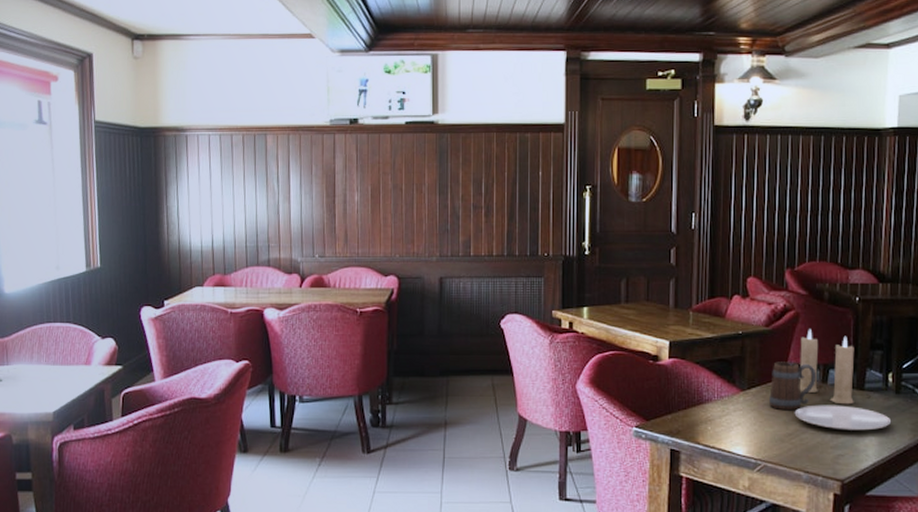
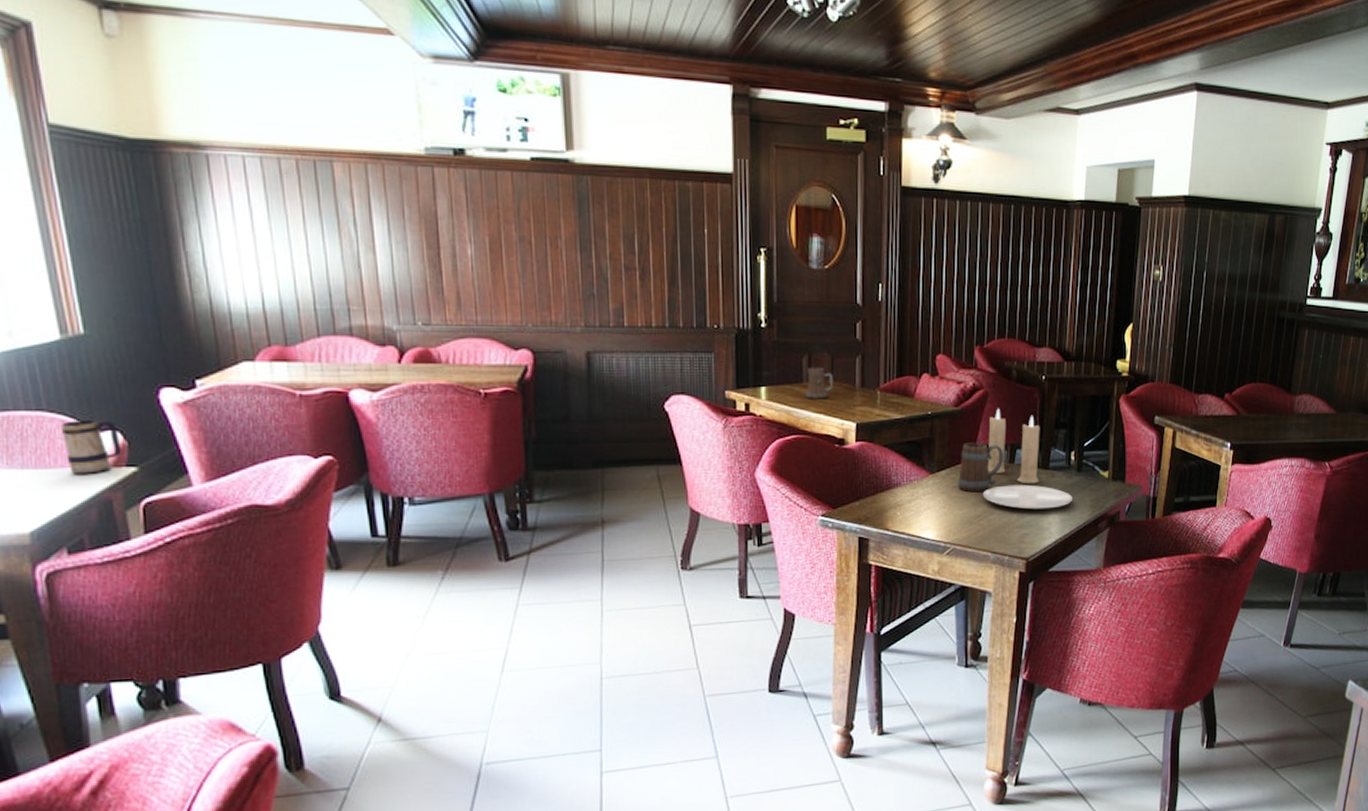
beer mug: none [80,329,114,370] -> present [61,419,121,474]
beer mug: none [622,289,648,320] -> present [805,366,833,401]

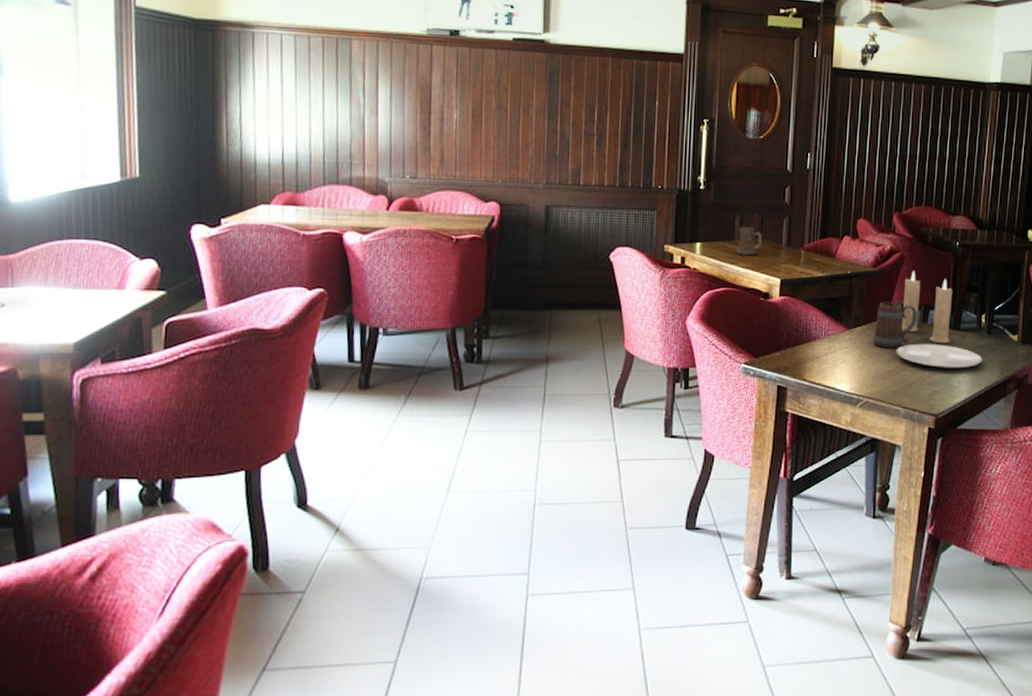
beer mug: present [61,419,121,474] -> none [110,248,155,295]

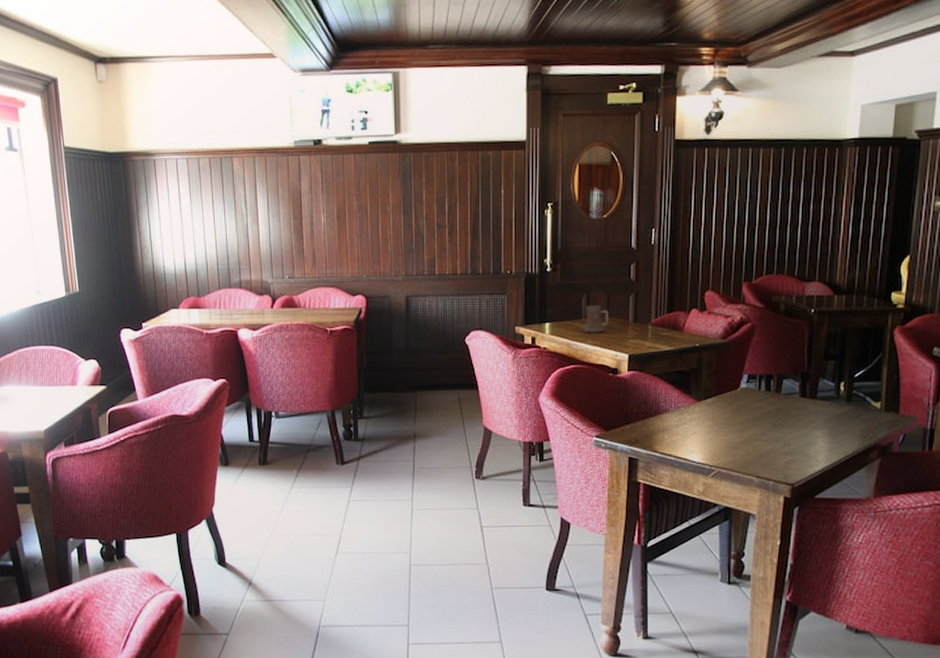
beer mug: present [873,301,918,349] -> none [724,373,771,420]
plate: present [896,343,982,368] -> none [748,413,841,438]
candle: present [901,271,953,344] -> none [753,340,808,413]

